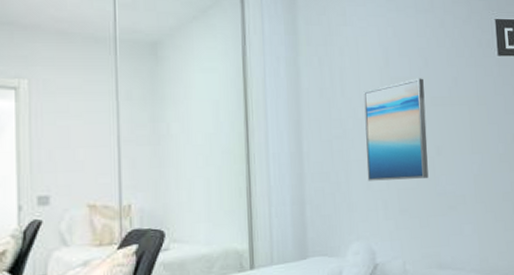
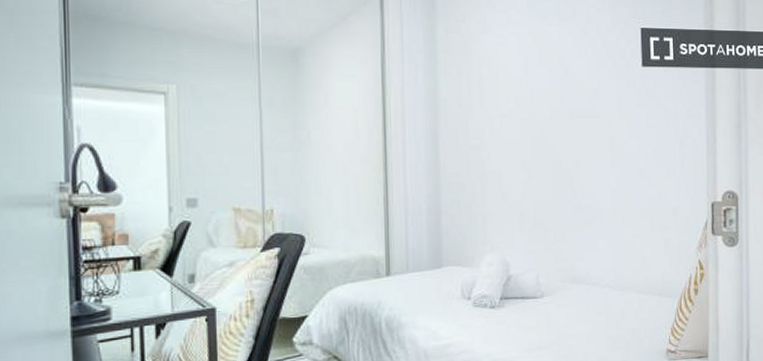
wall art: present [364,78,429,181] -> none [502,89,565,193]

